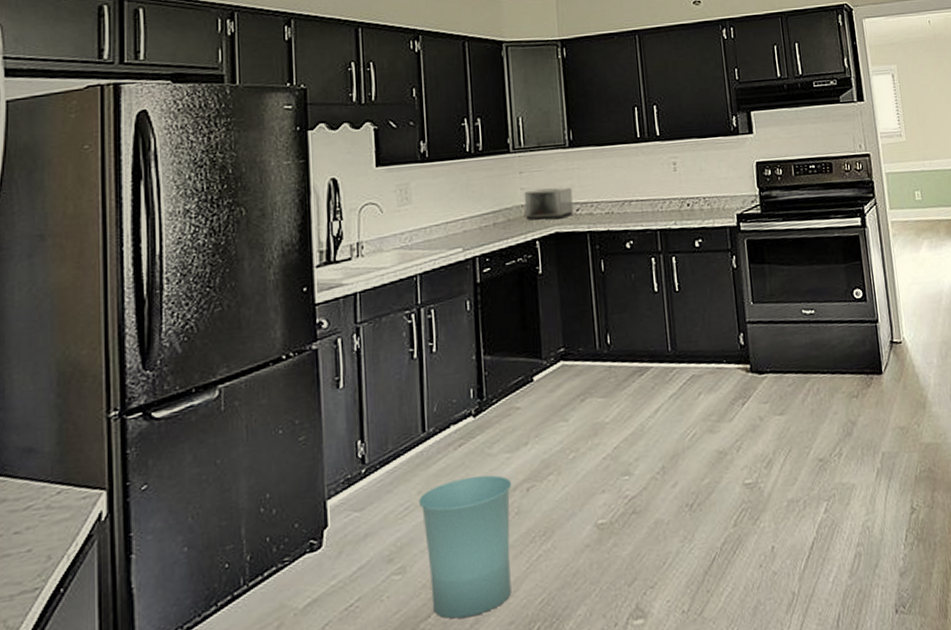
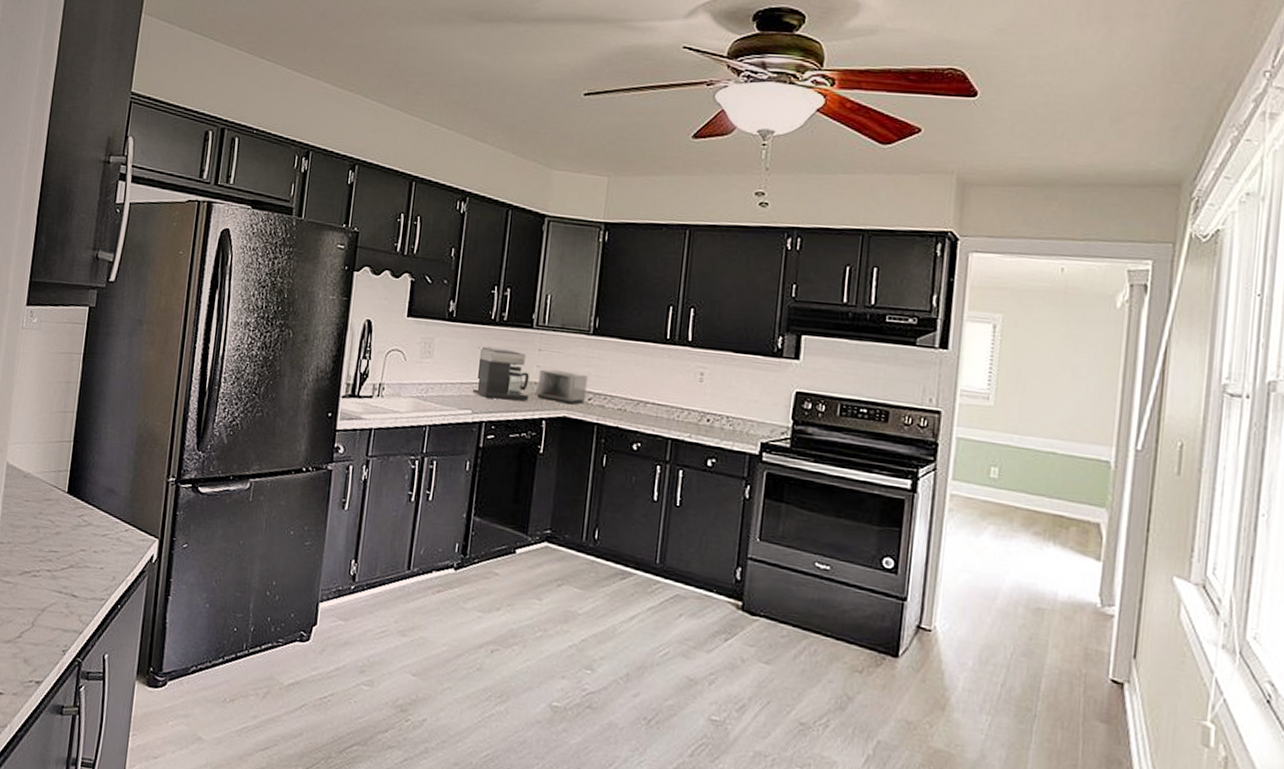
waste bin: present [419,475,512,619] -> none [390,620,479,747]
coffee maker: none [458,178,518,233] -> present [472,347,530,402]

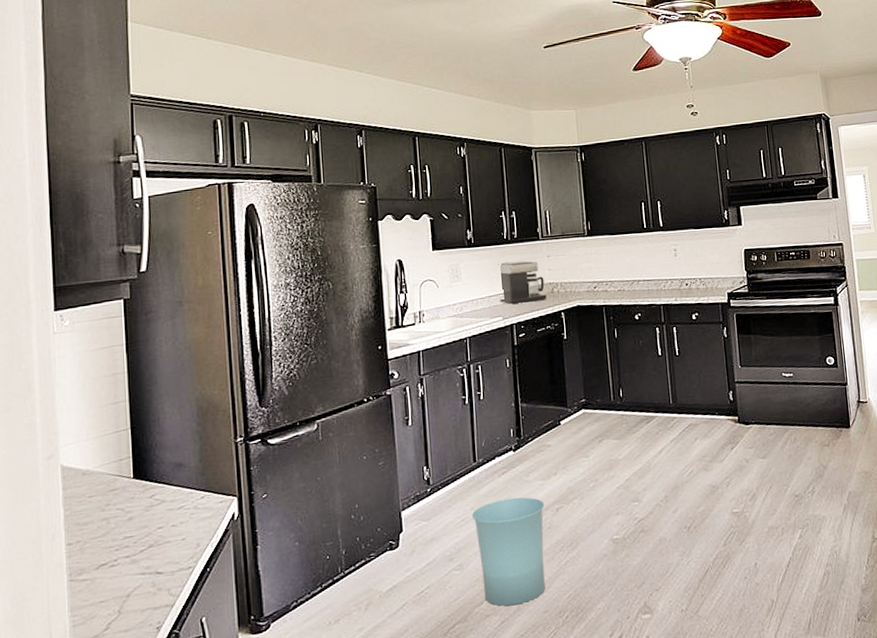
waste bin: none [390,620,479,747] -> present [472,497,546,606]
toaster: present [536,369,588,405] -> none [551,268,592,296]

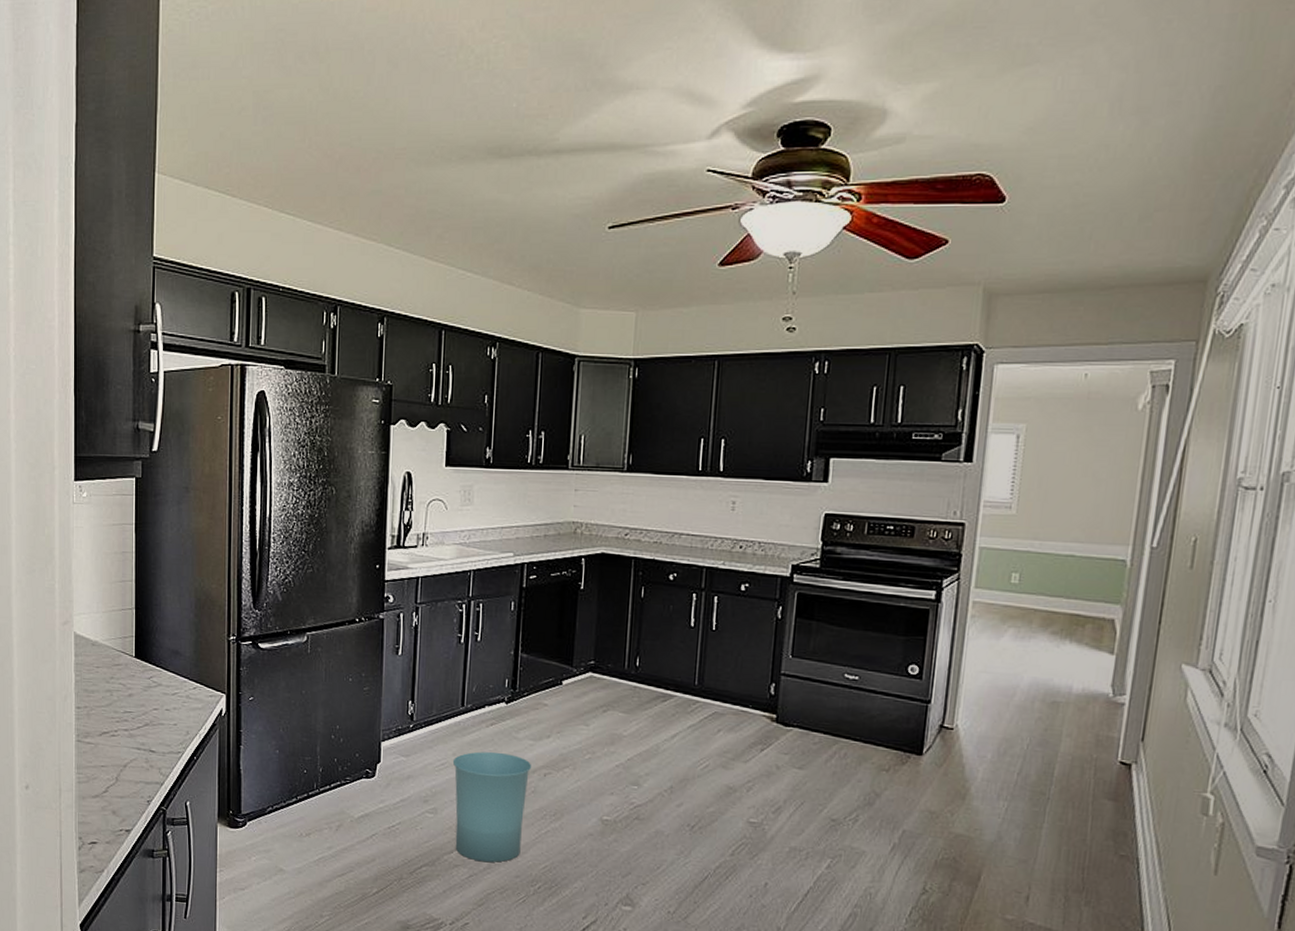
coffee maker: present [498,261,547,305] -> none [513,490,568,541]

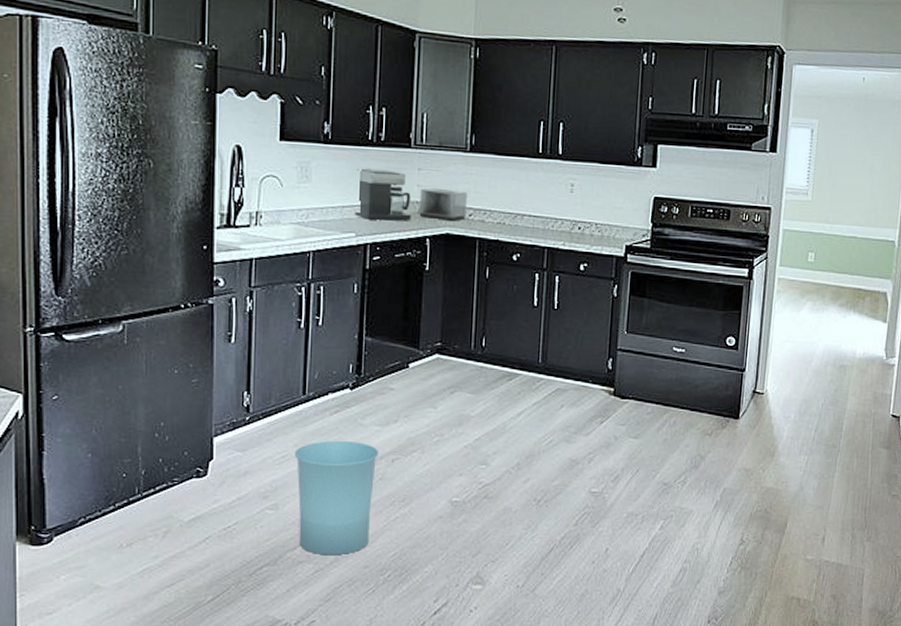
coffee maker: none [513,490,568,541] -> present [354,168,411,221]
toaster: none [575,508,624,541] -> present [419,187,467,221]

